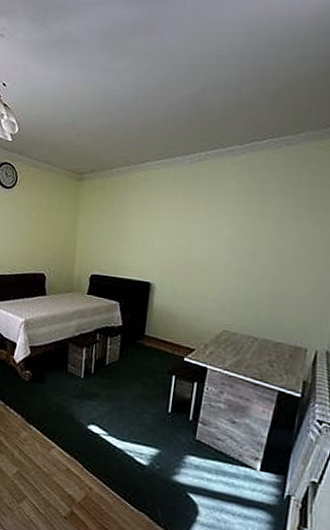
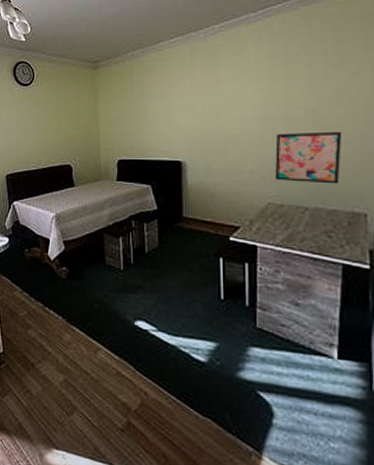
wall art: none [233,267,300,320] -> present [274,131,342,184]

